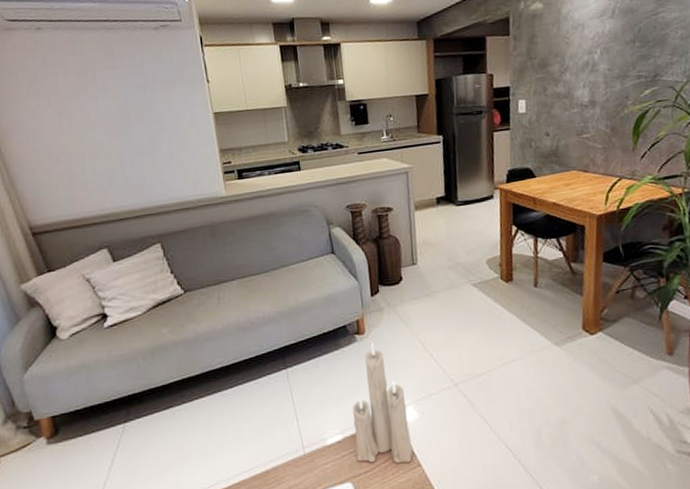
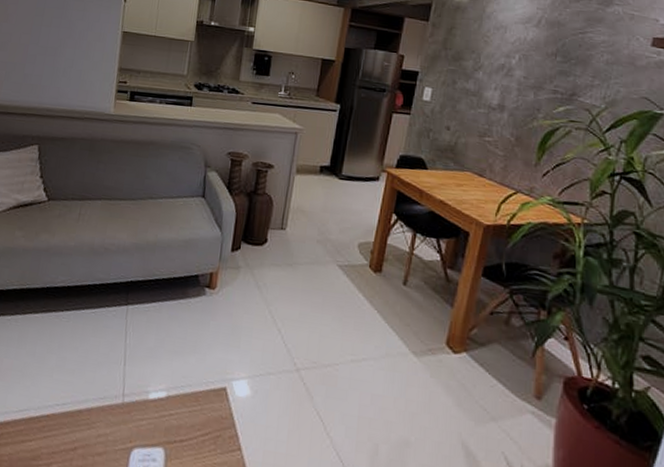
candle: present [352,343,414,463] -> none [175,301,242,444]

